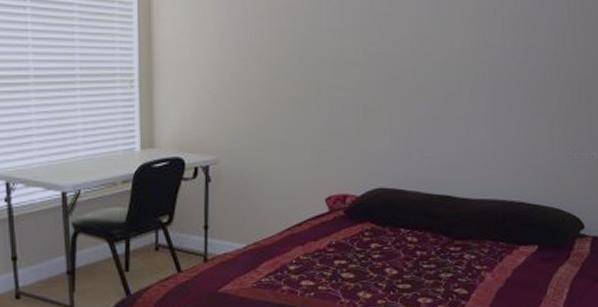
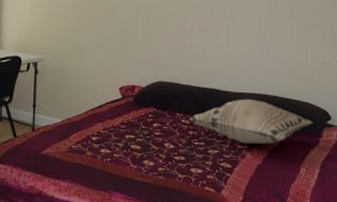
decorative pillow: none [415,207,564,264] -> present [188,99,314,145]

